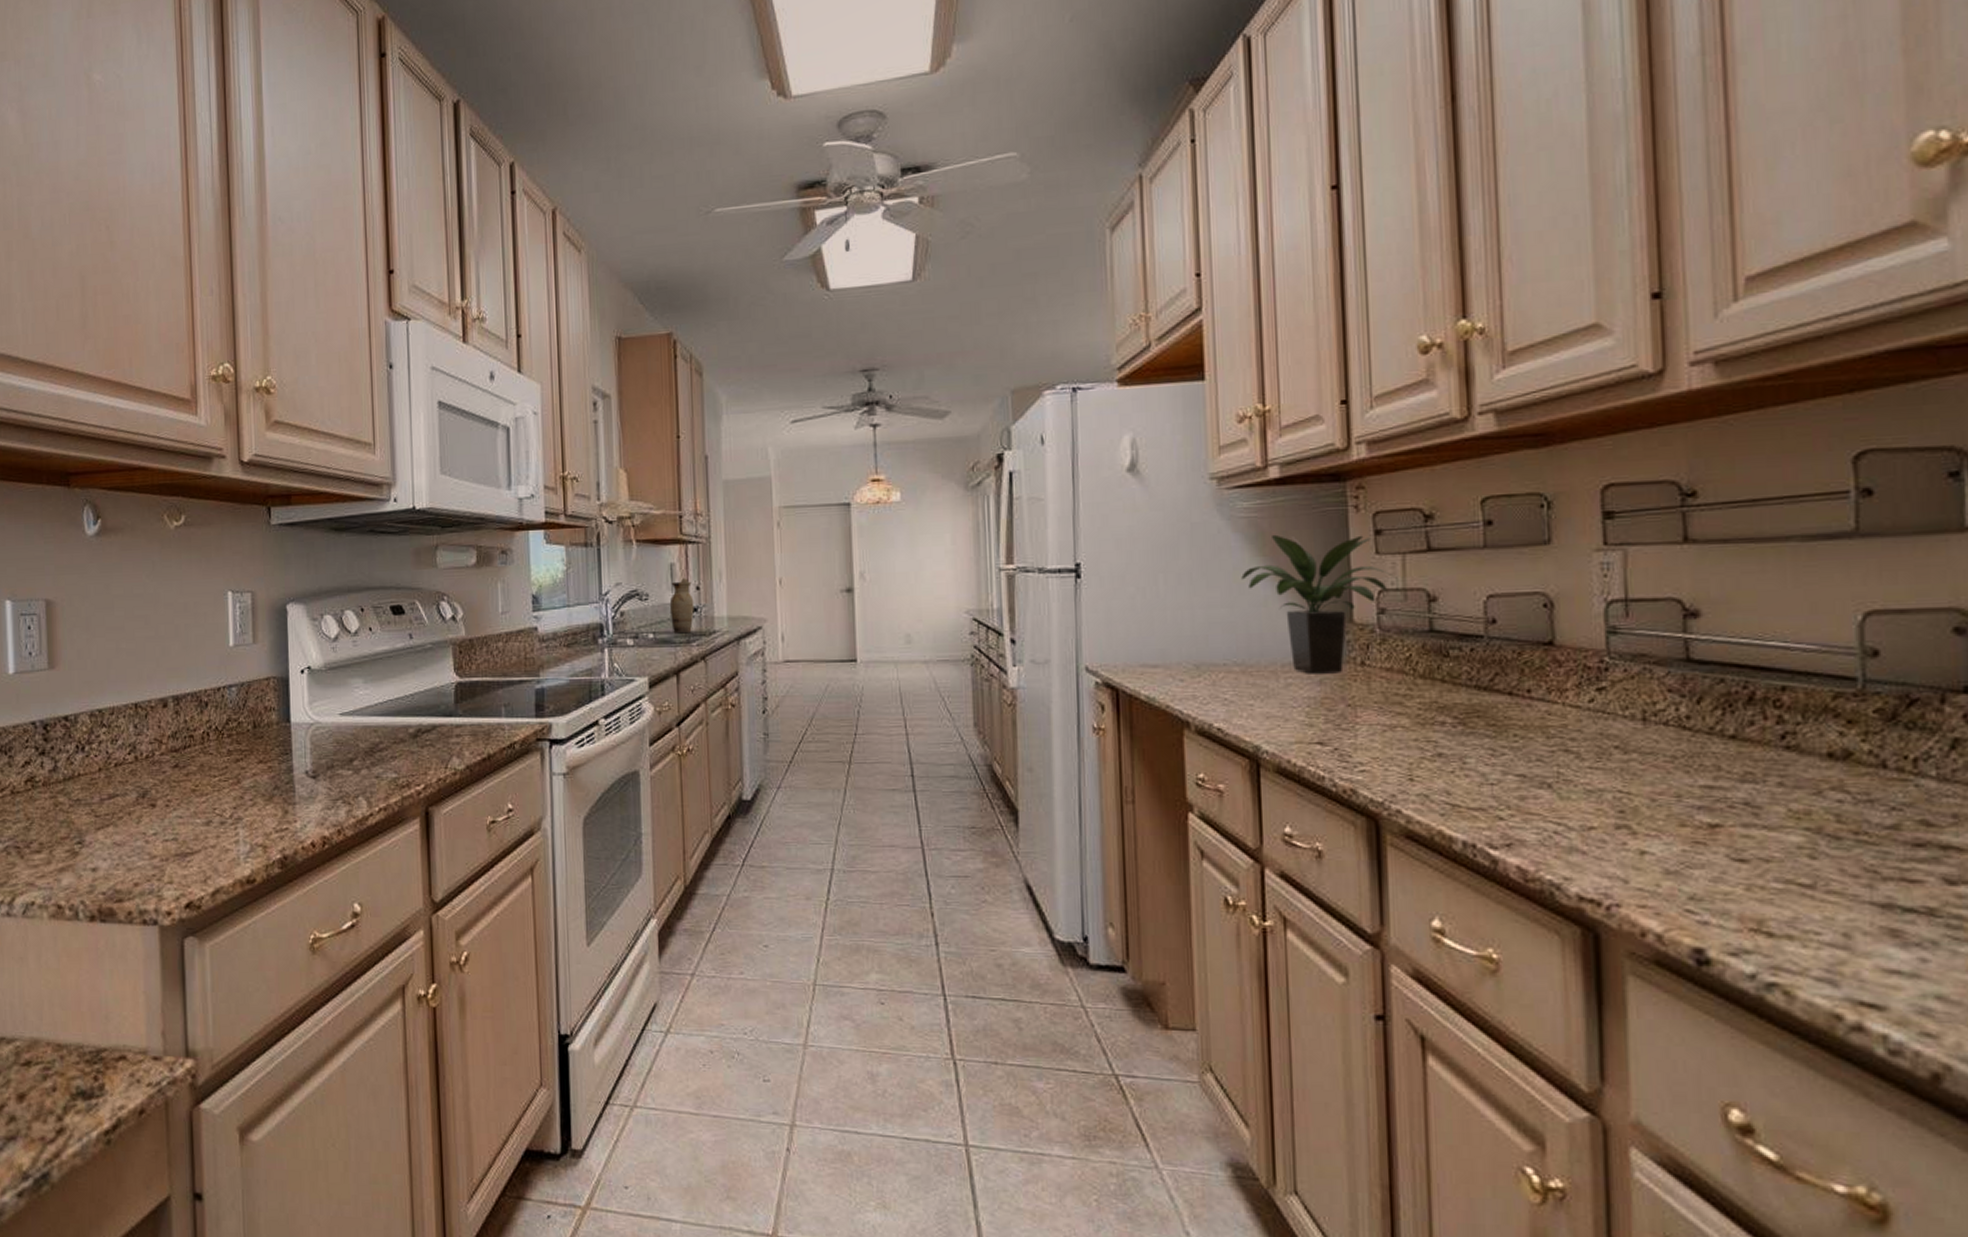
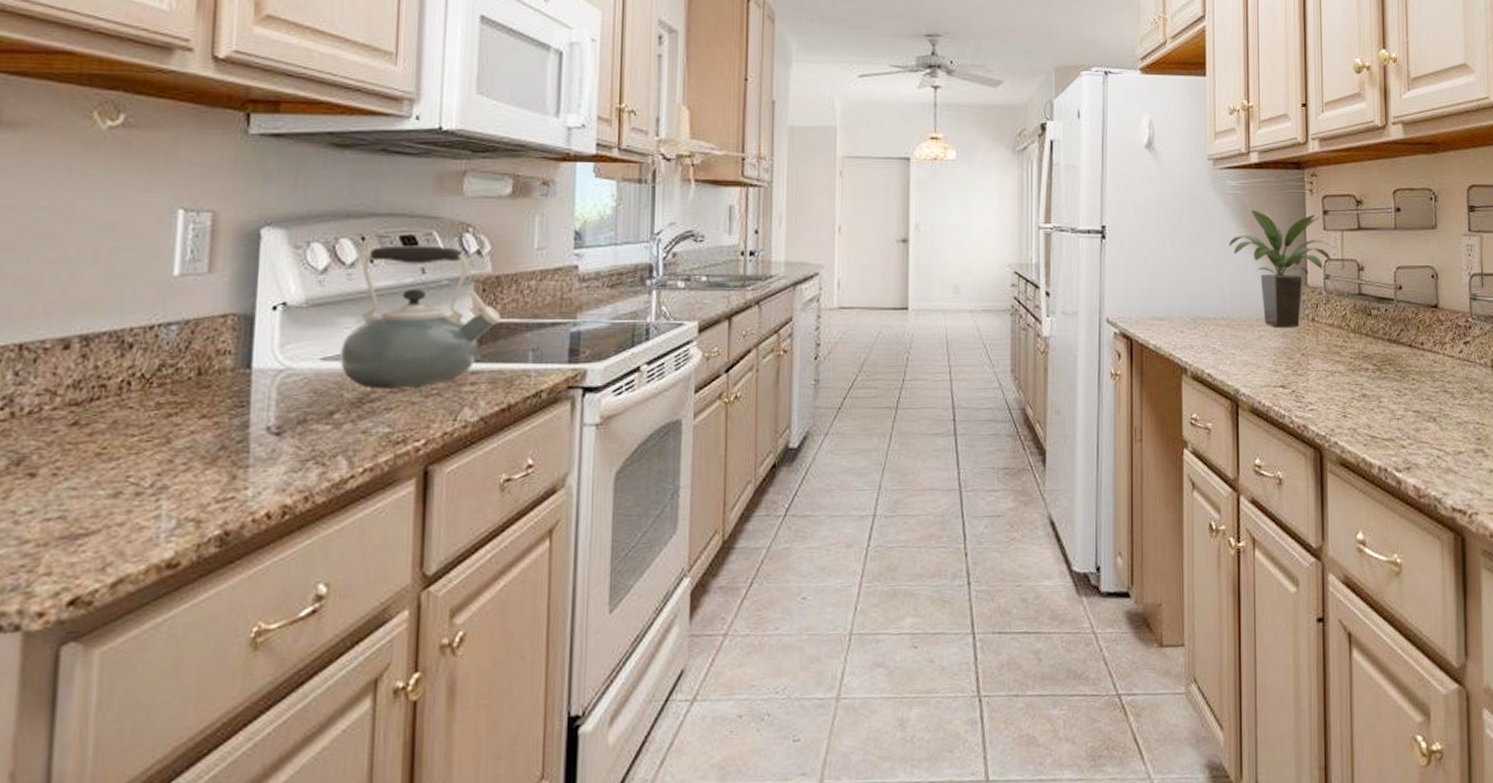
kettle: none [353,613,476,740] -> present [340,245,501,389]
ceramic jug: present [669,578,694,634] -> none [725,221,751,277]

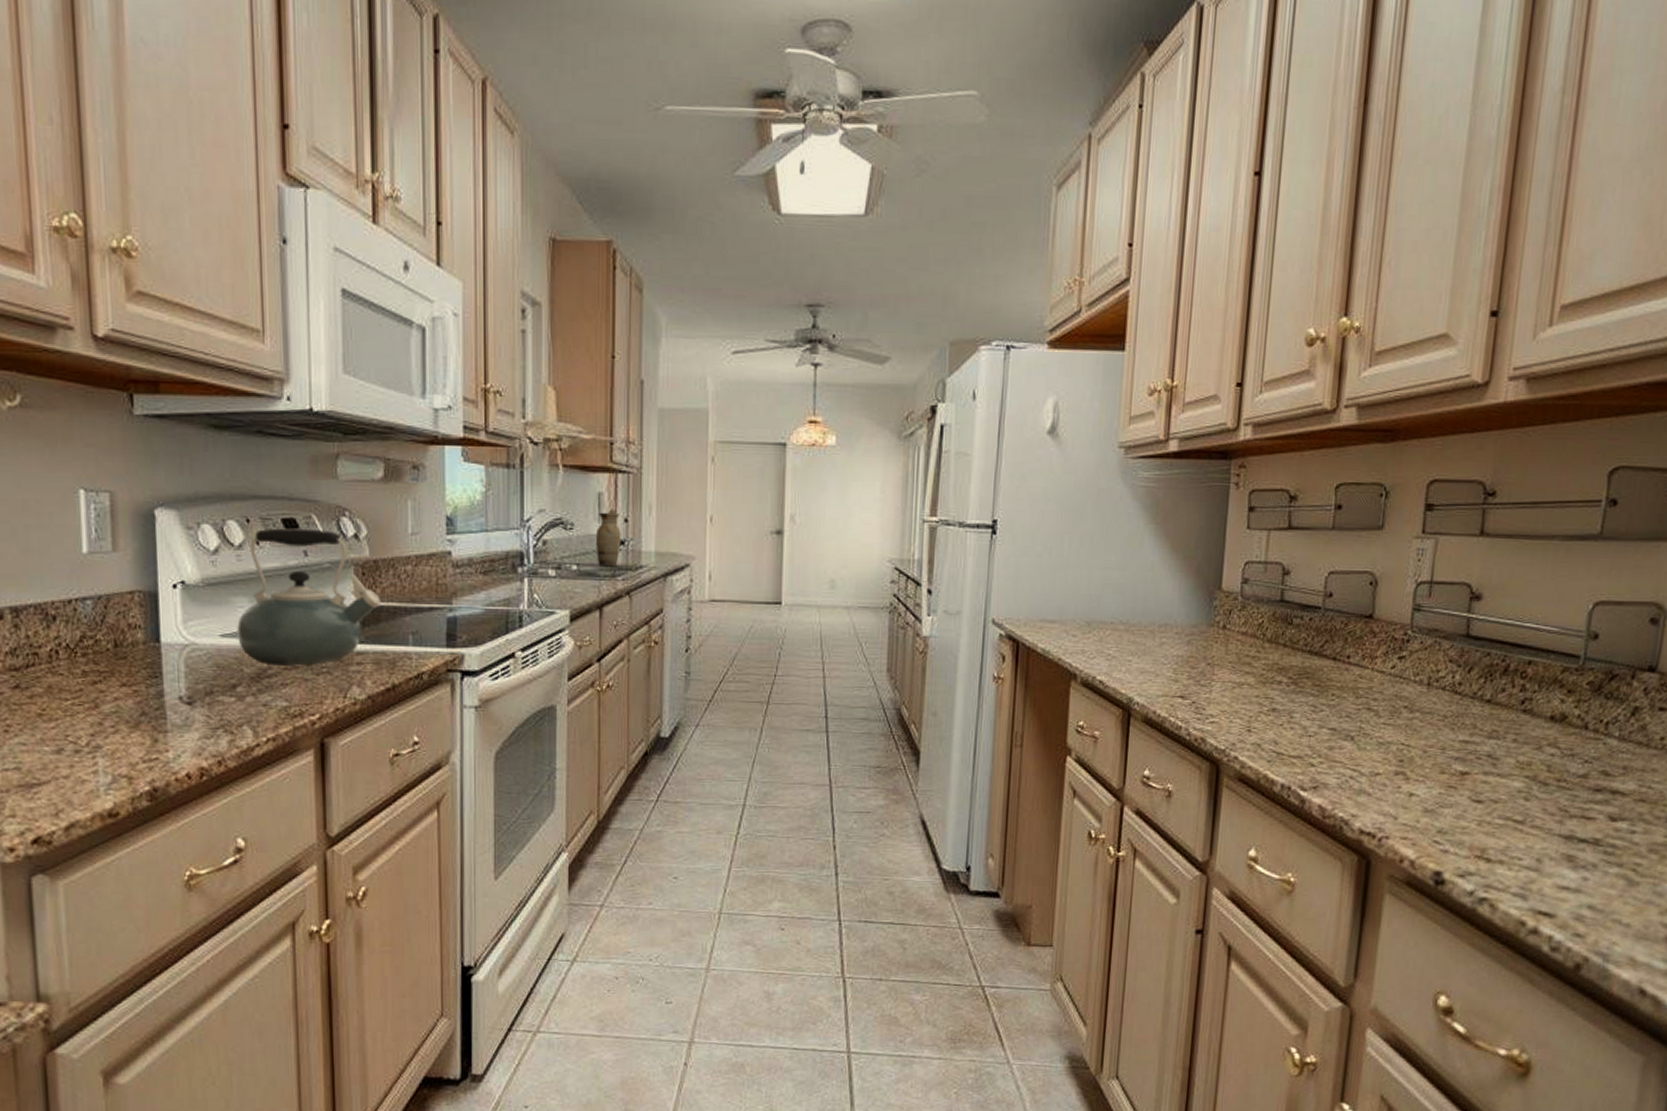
ceramic jug: none [725,221,751,277] -> present [595,509,621,567]
potted plant: present [1229,209,1336,328] -> none [1135,504,1259,635]

